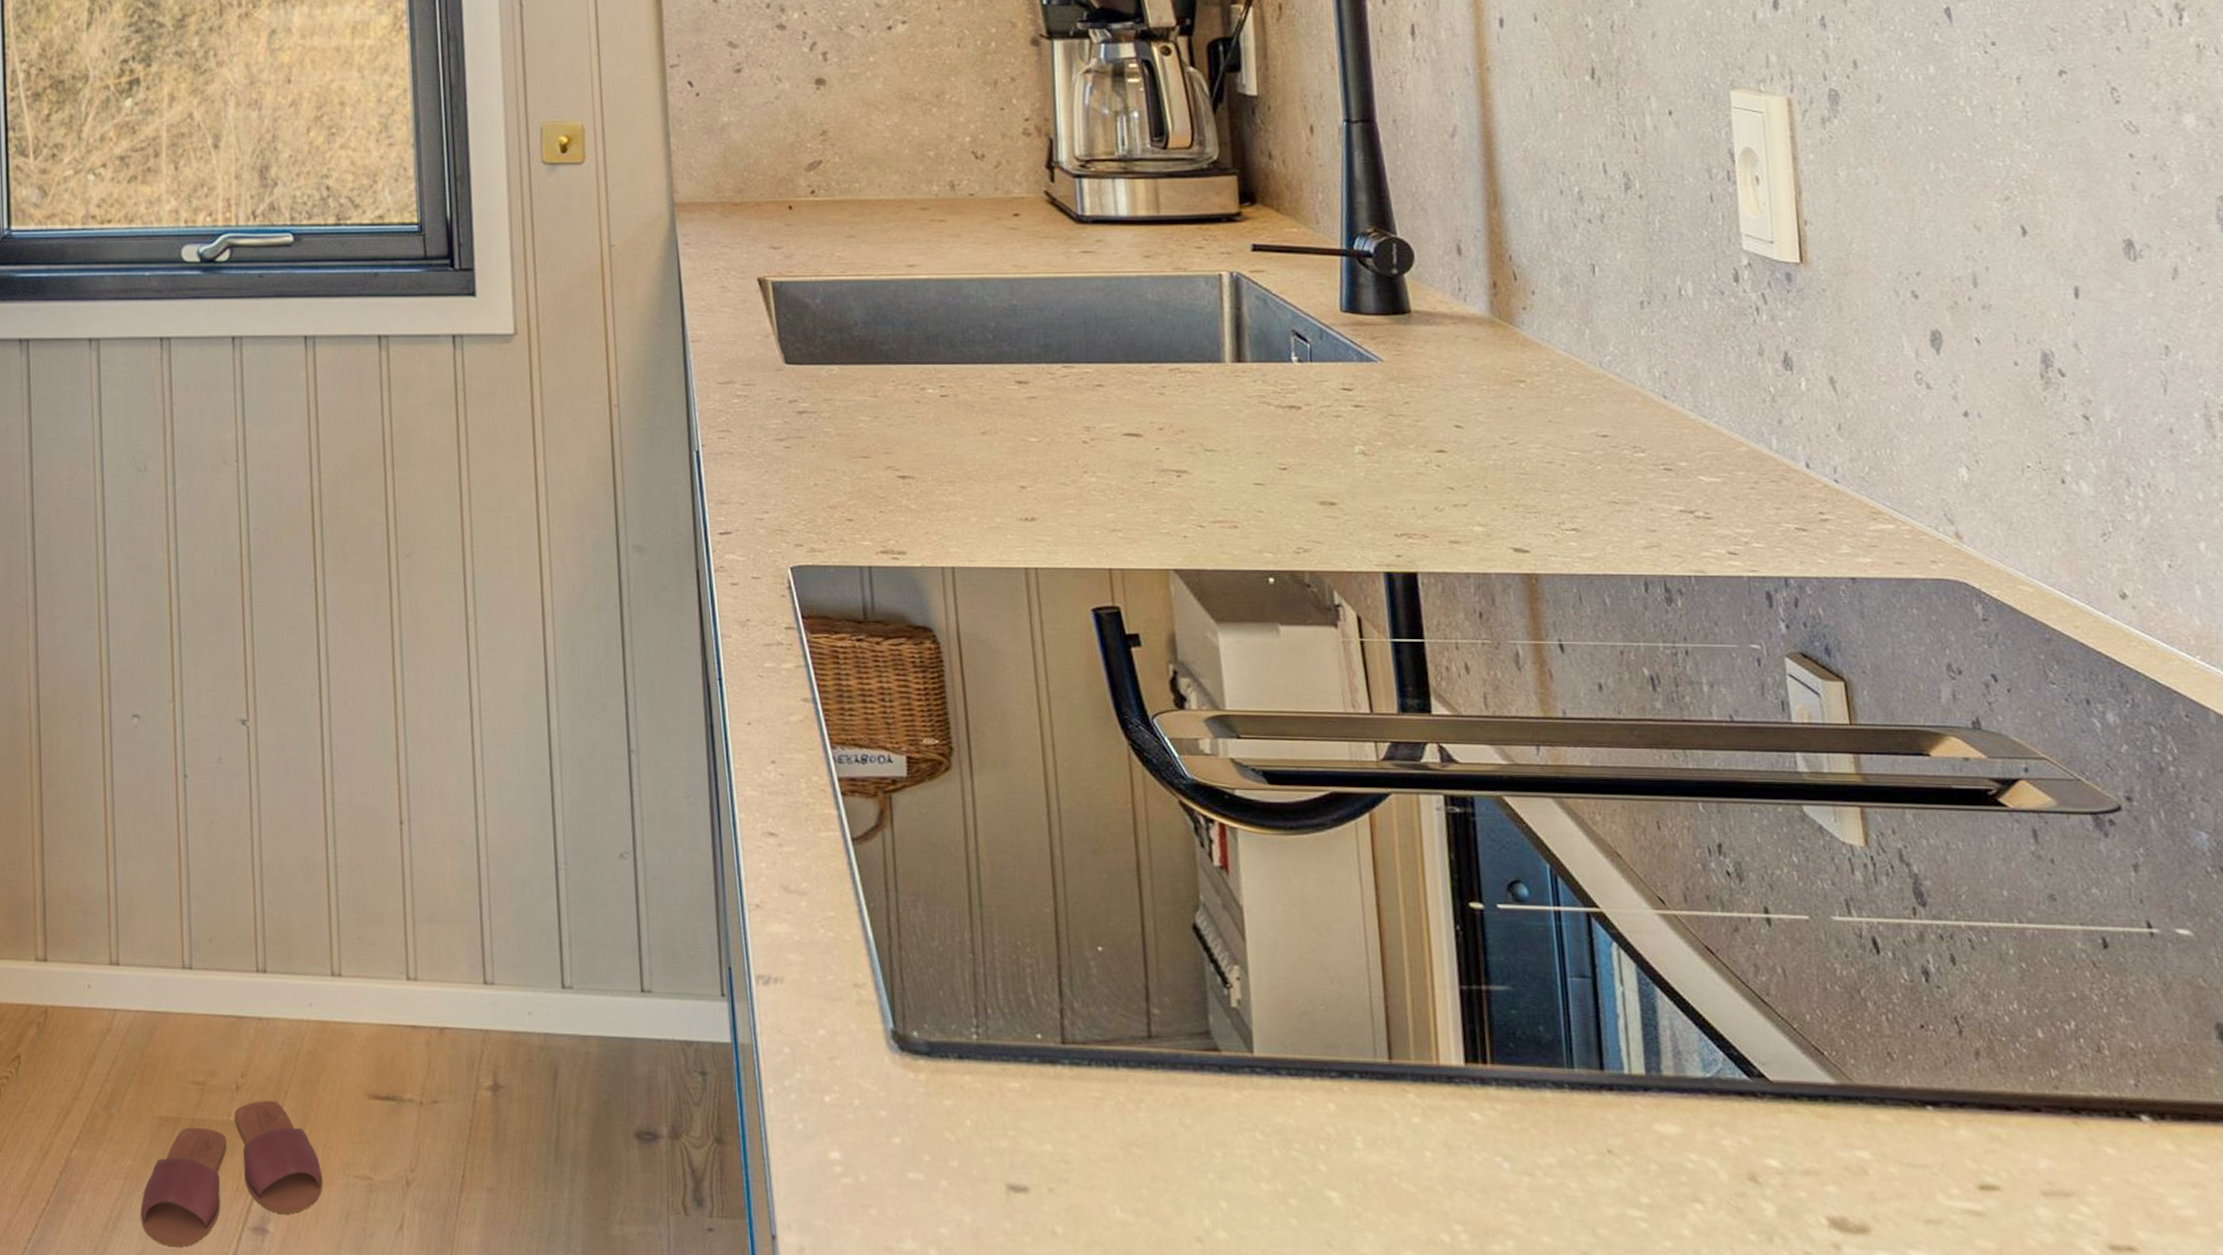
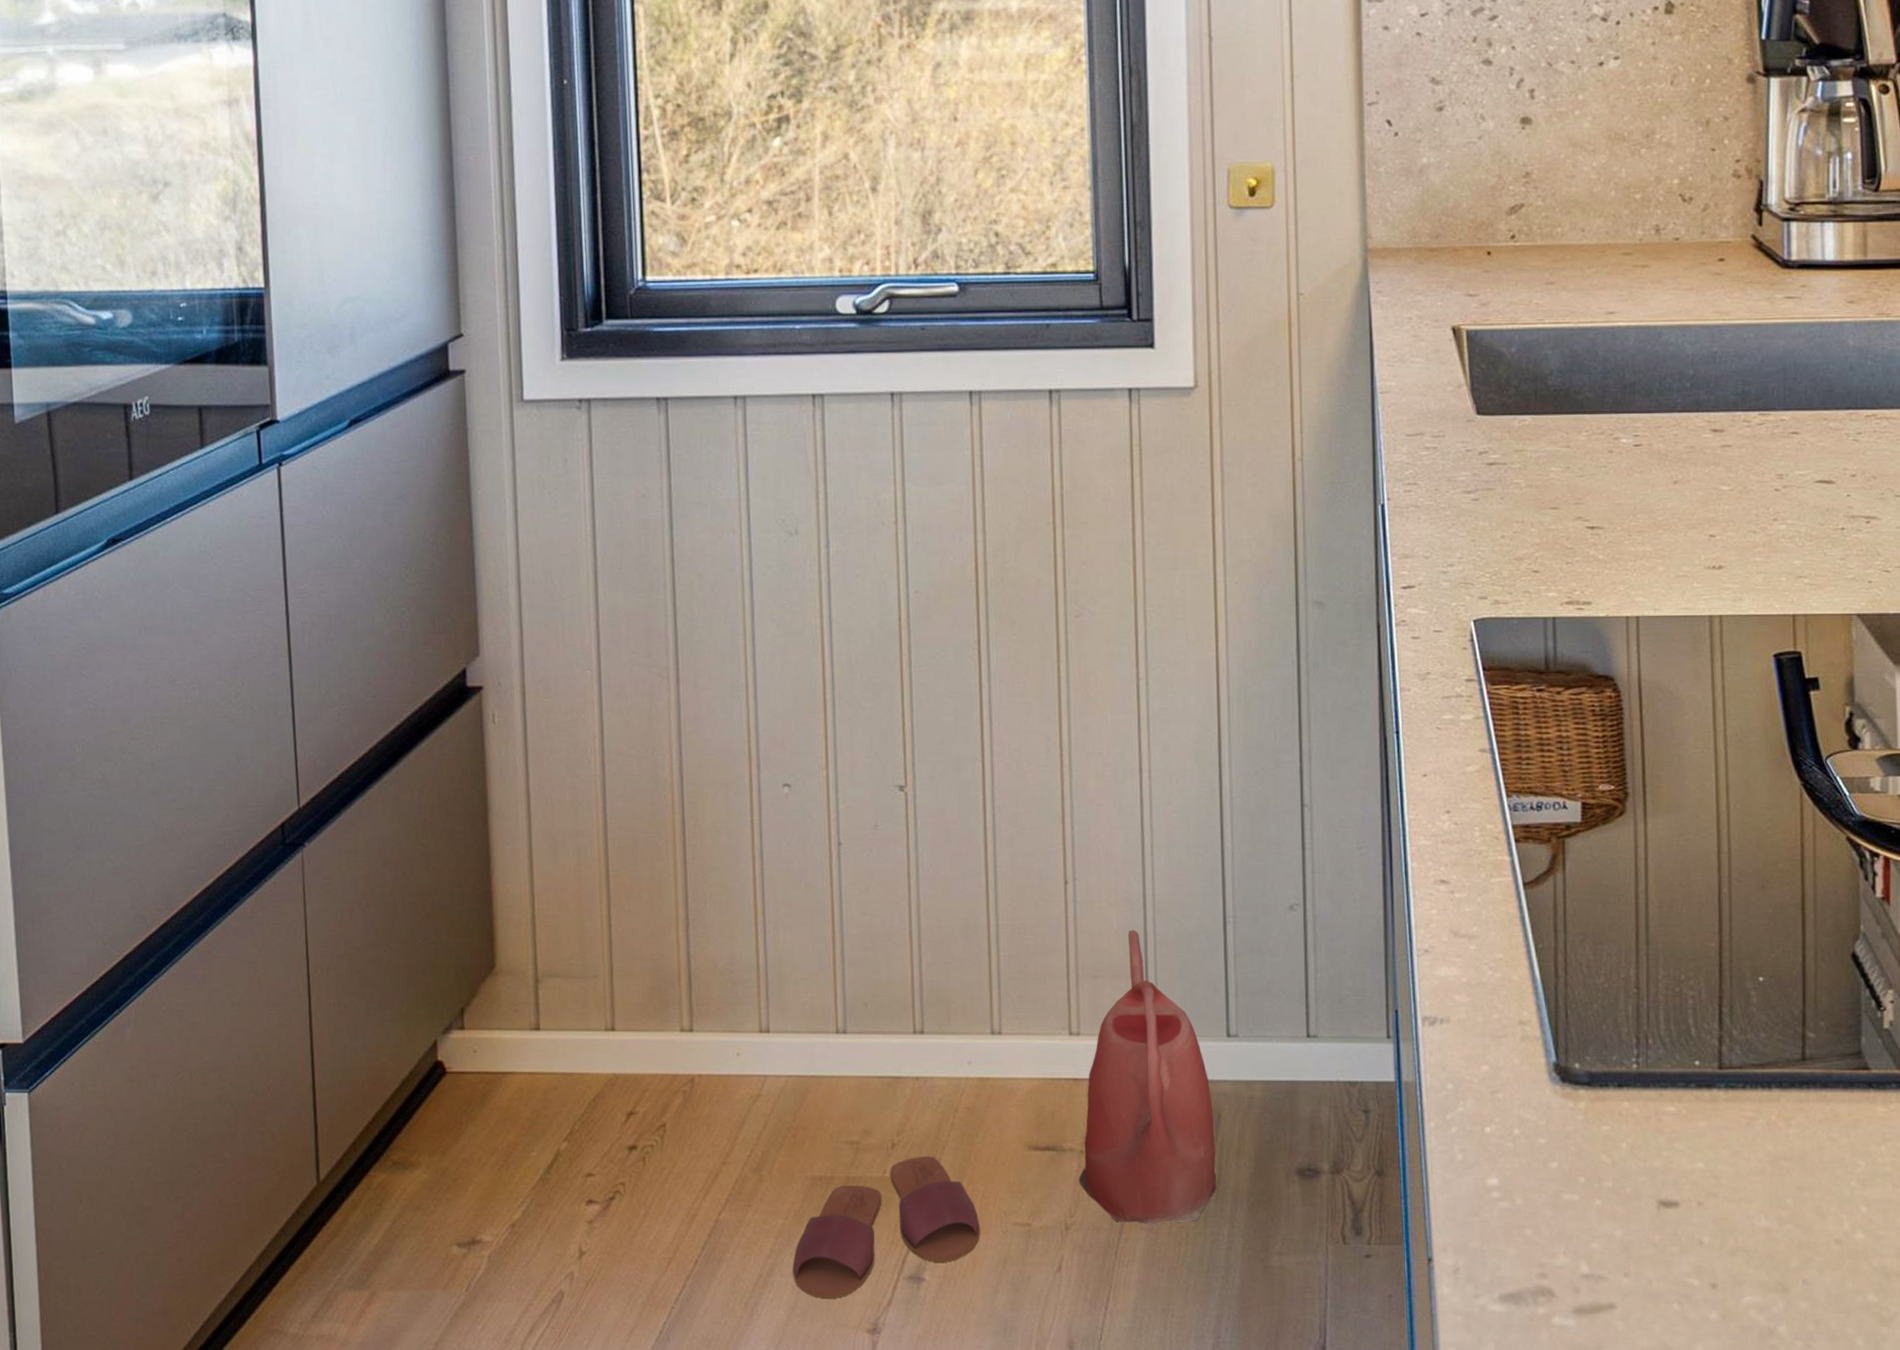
watering can: none [418,873,555,1185] -> present [1078,929,1216,1225]

